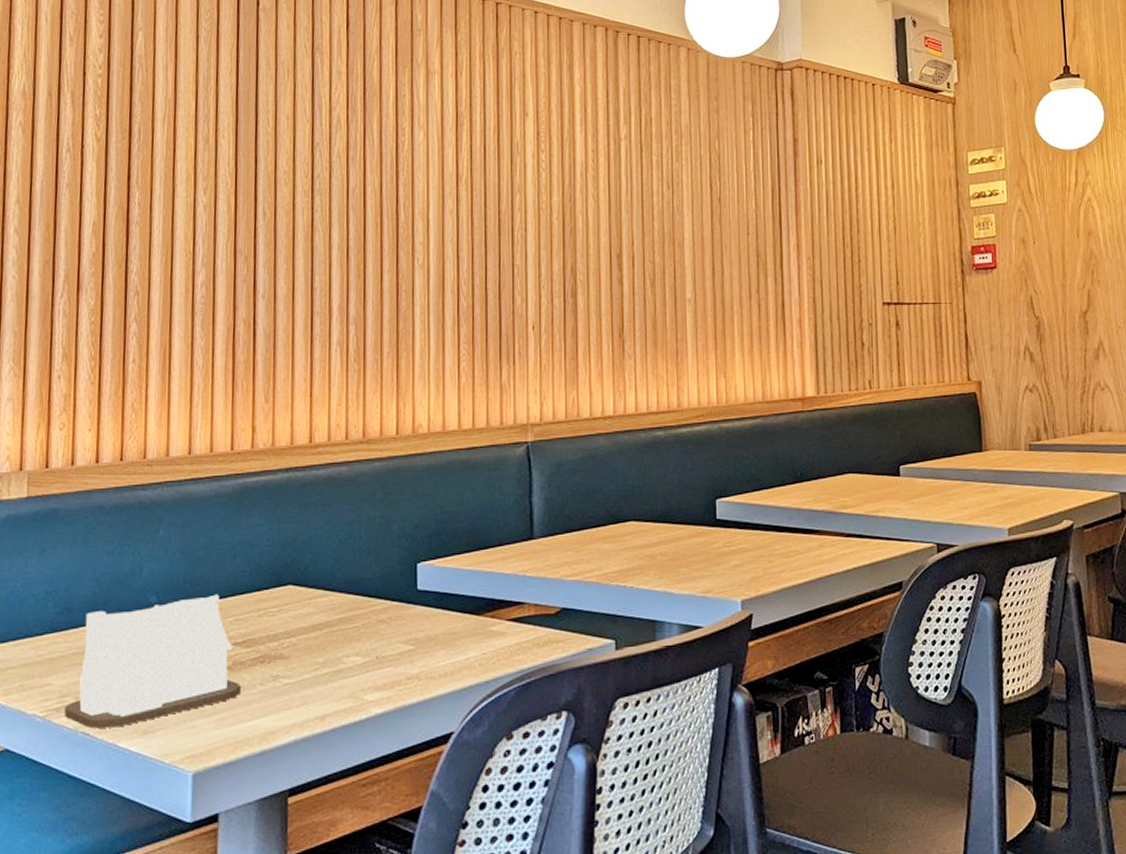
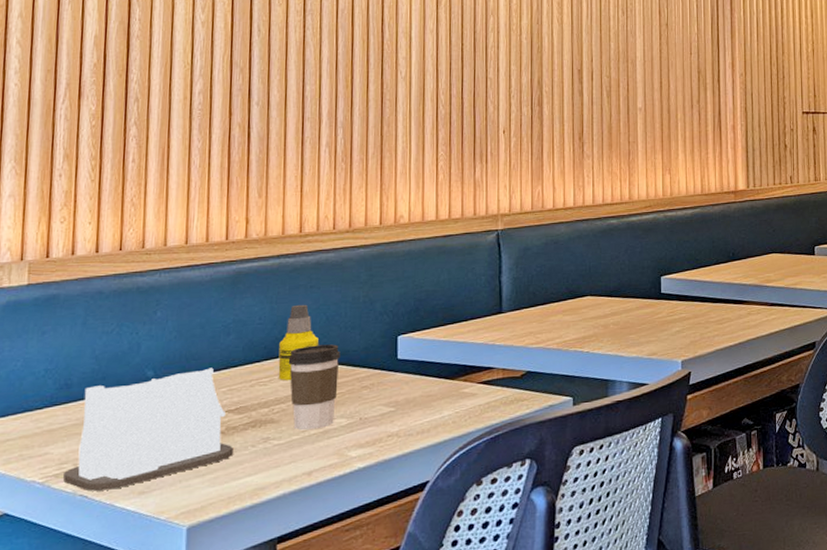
bottle: none [288,524,331,612] -> present [278,304,318,381]
coffee cup: none [298,571,355,669] -> present [288,344,340,431]

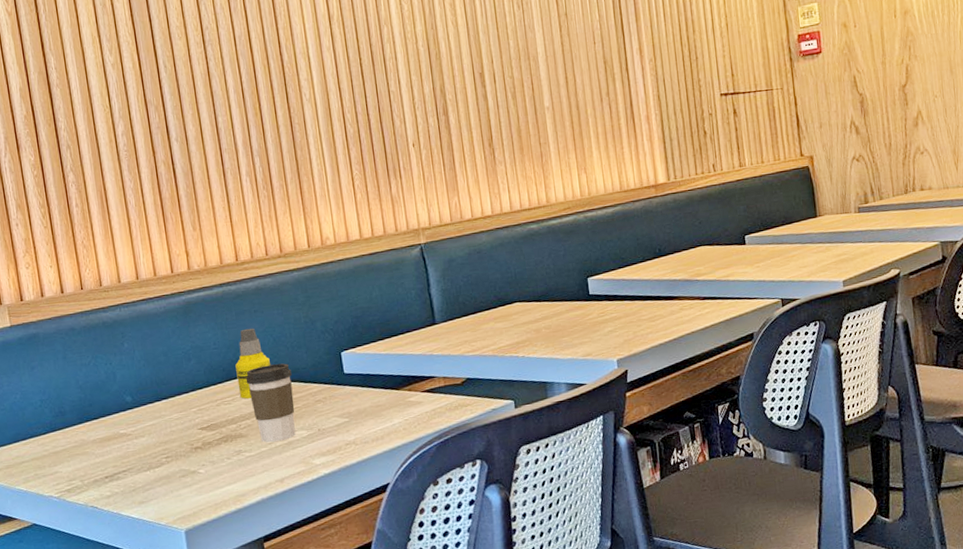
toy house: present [63,367,233,491] -> none [74,391,212,503]

